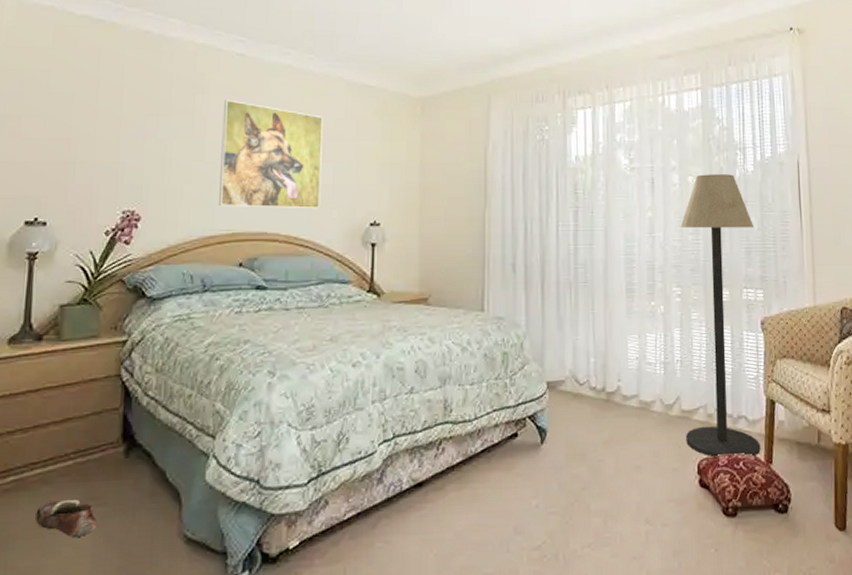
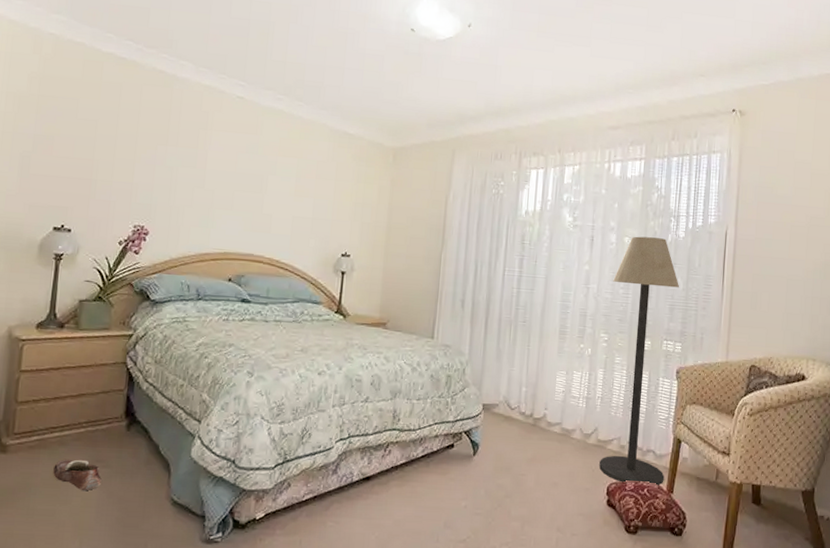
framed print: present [218,99,323,209] -> none [213,136,307,238]

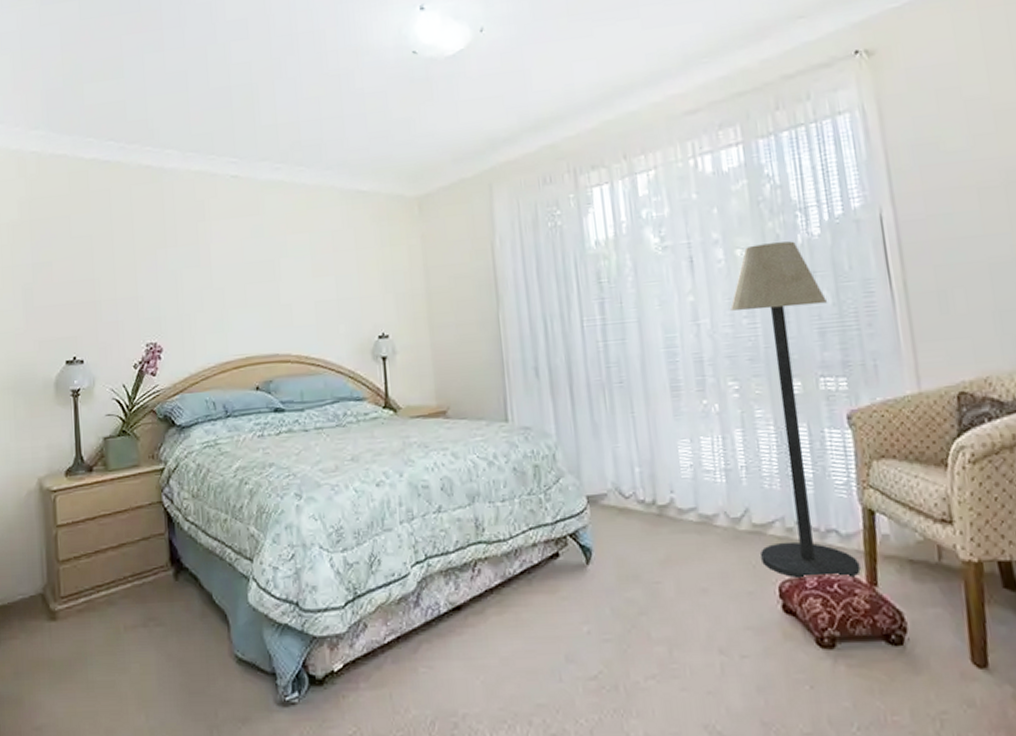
shoe: present [53,459,103,491] -> none [106,619,159,656]

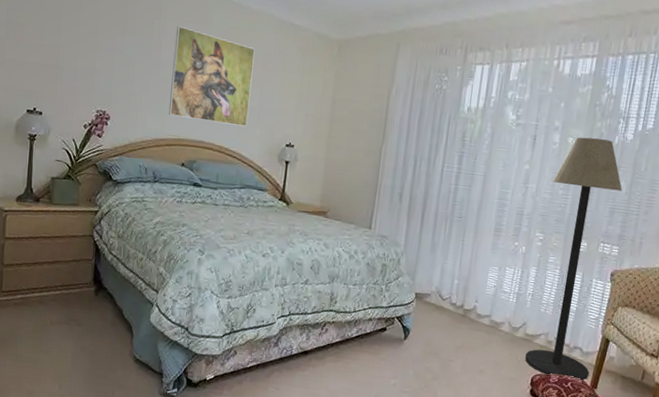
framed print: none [224,223,327,331] -> present [168,25,255,127]

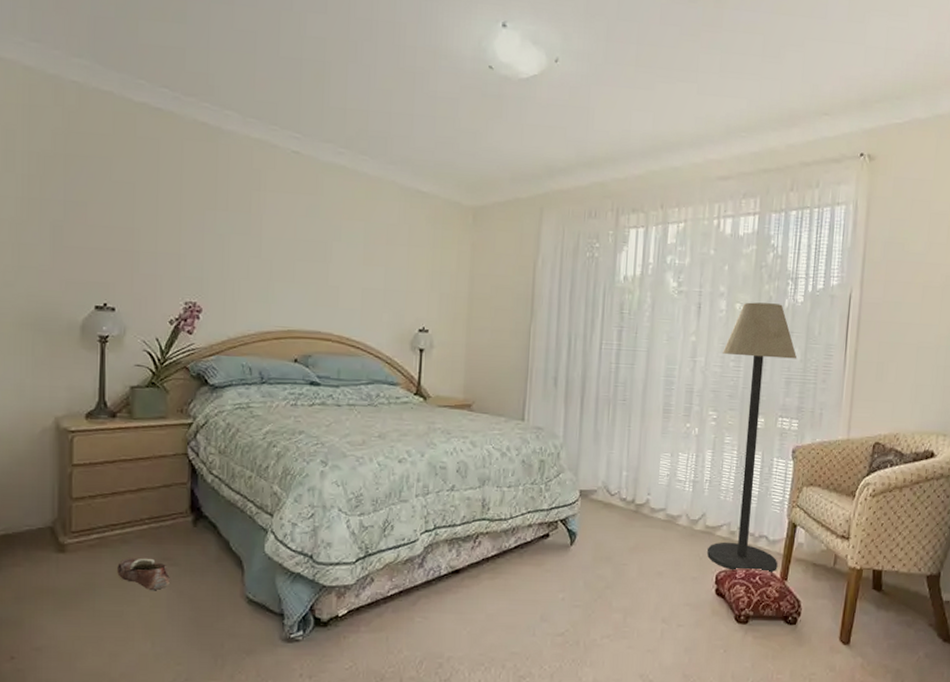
shoe: none [35,316,76,345] -> present [117,557,171,591]
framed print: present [168,25,255,127] -> none [274,197,376,312]

